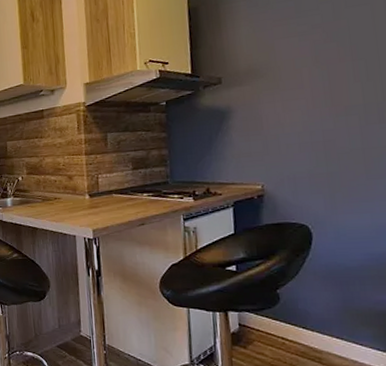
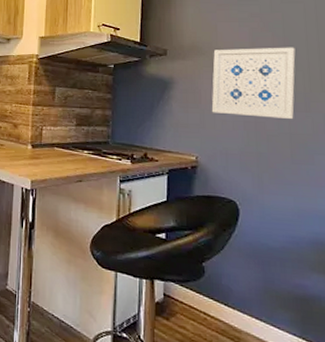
wall art: none [272,55,367,138] -> present [211,47,296,119]

